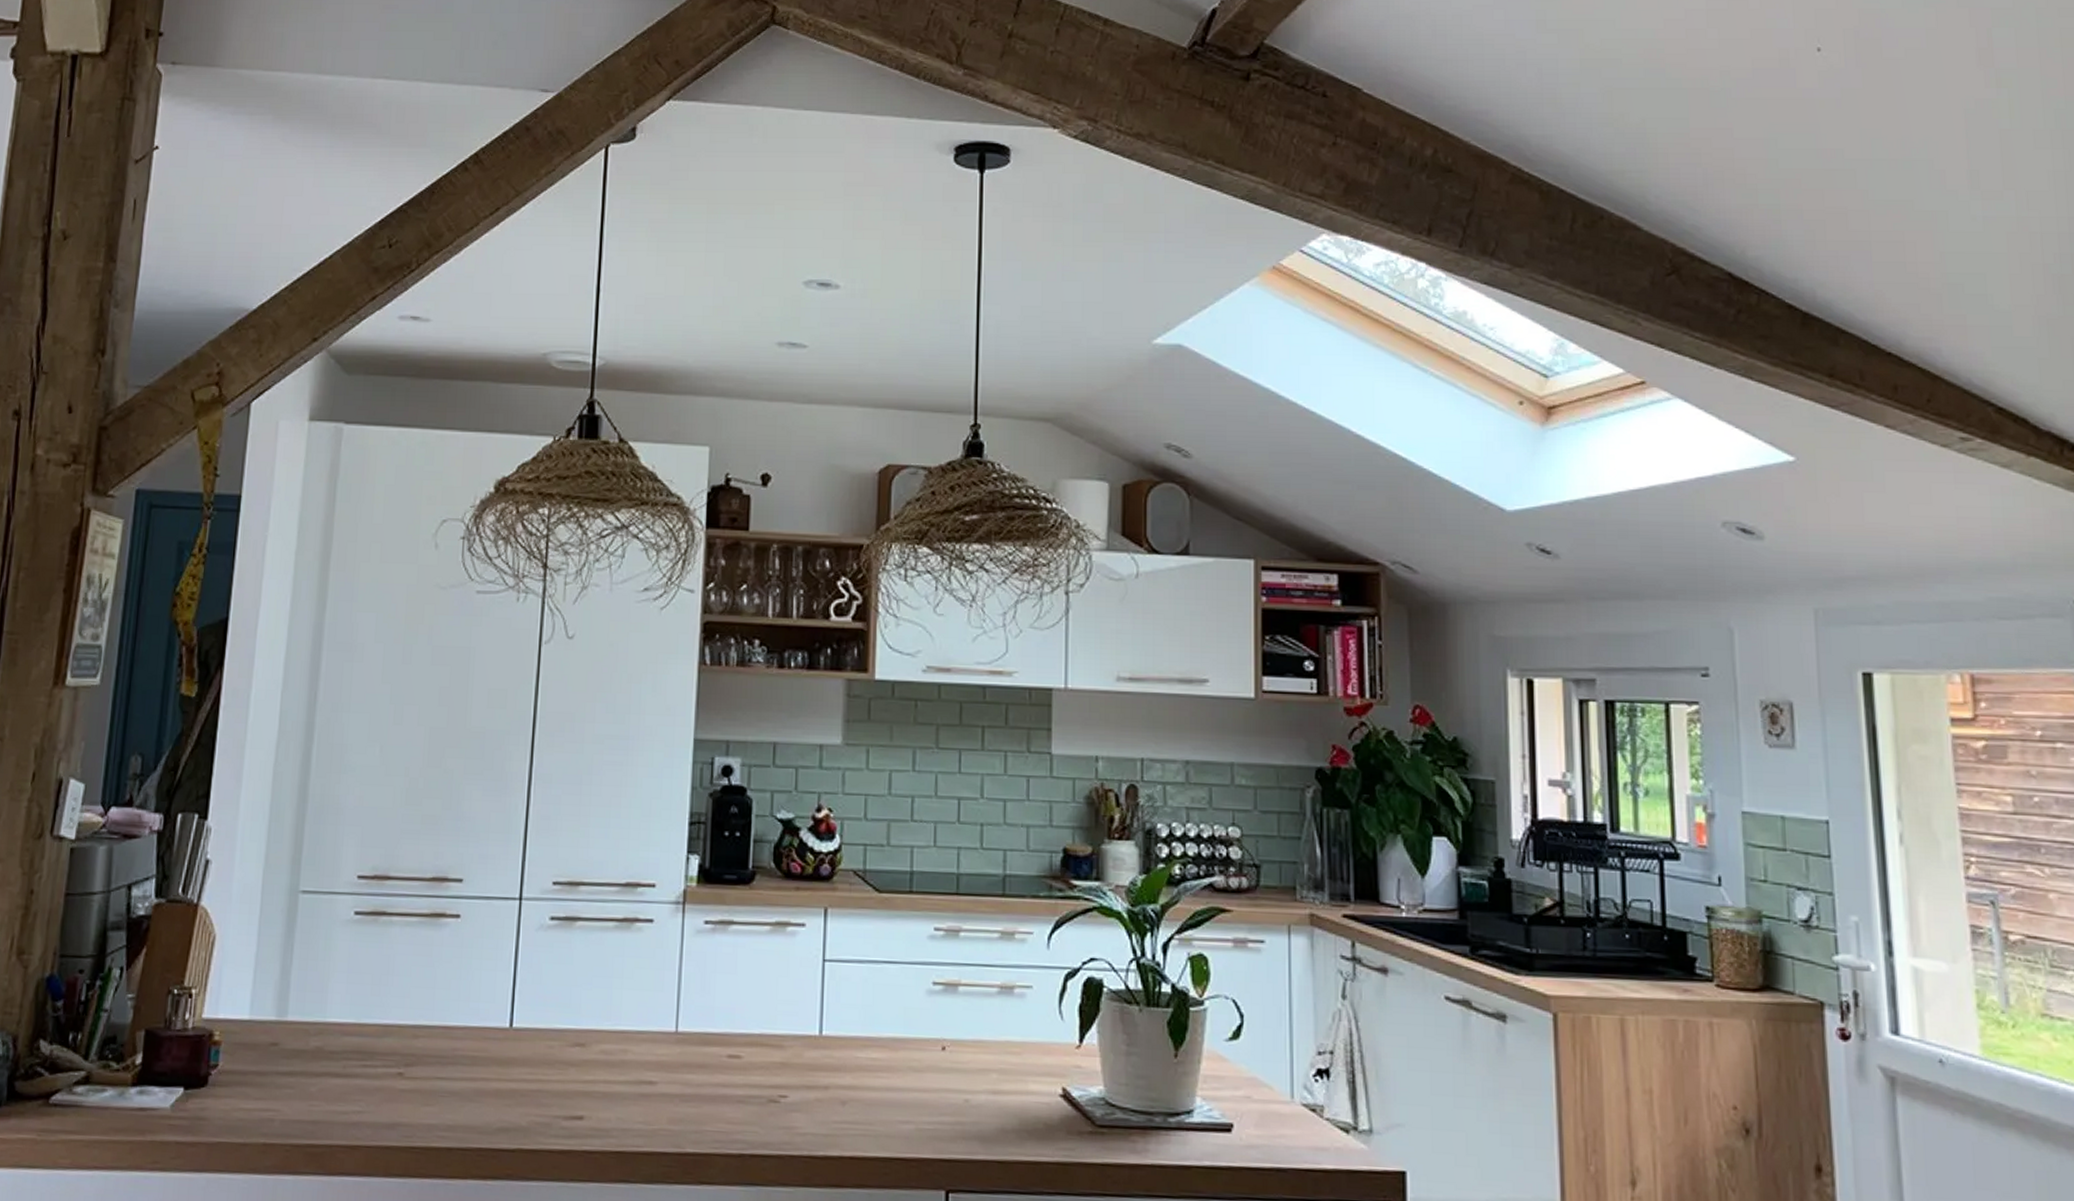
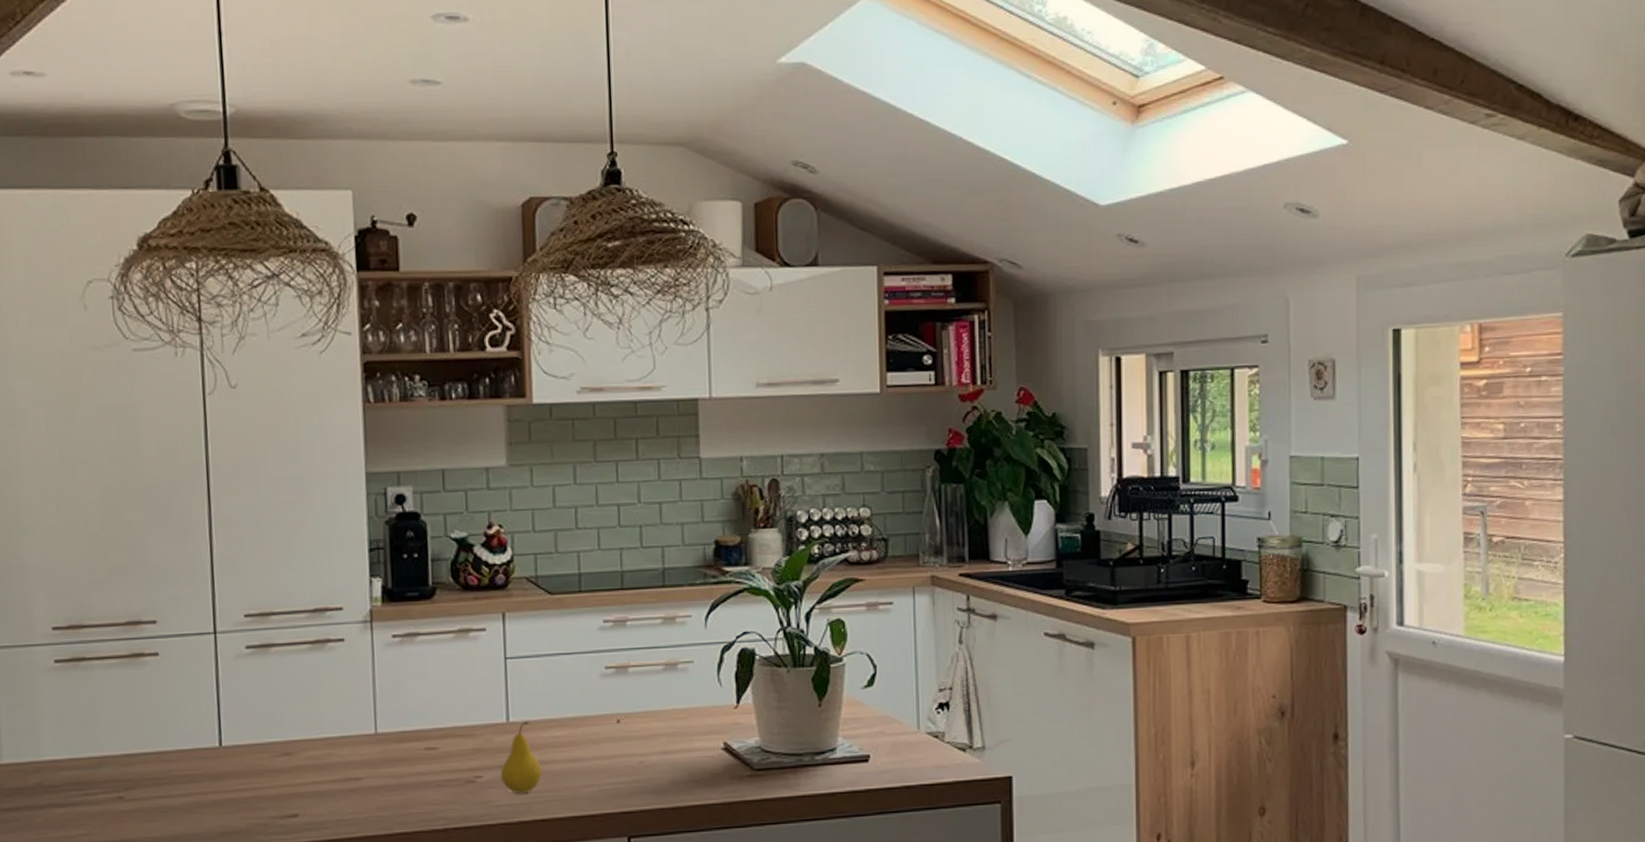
fruit: none [807,1036,855,1123] -> present [500,721,543,794]

